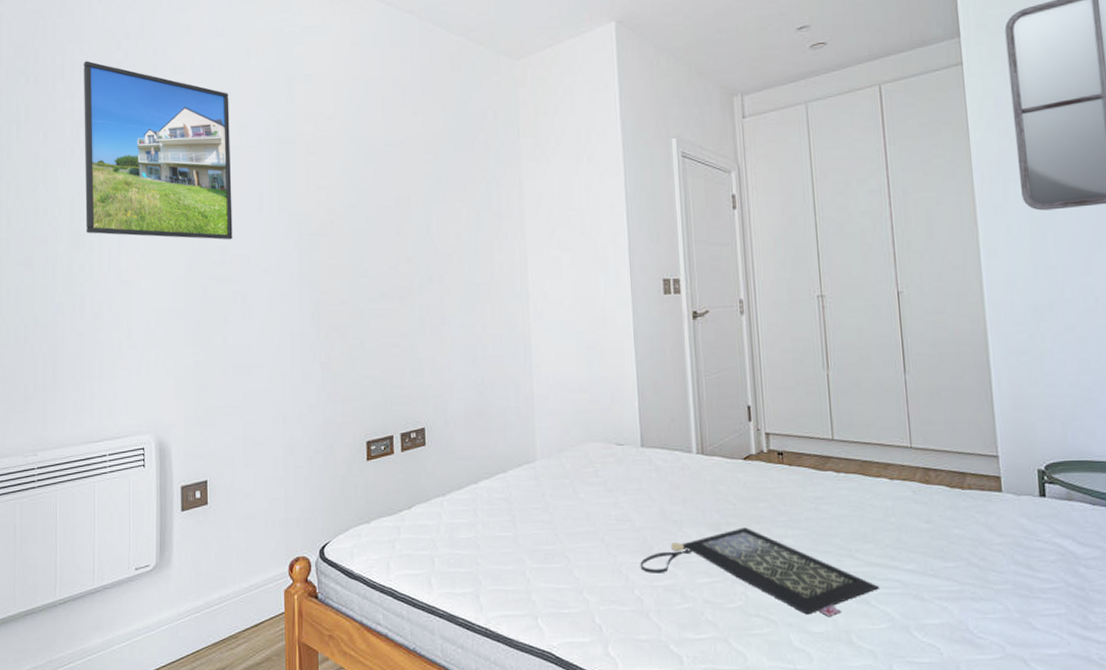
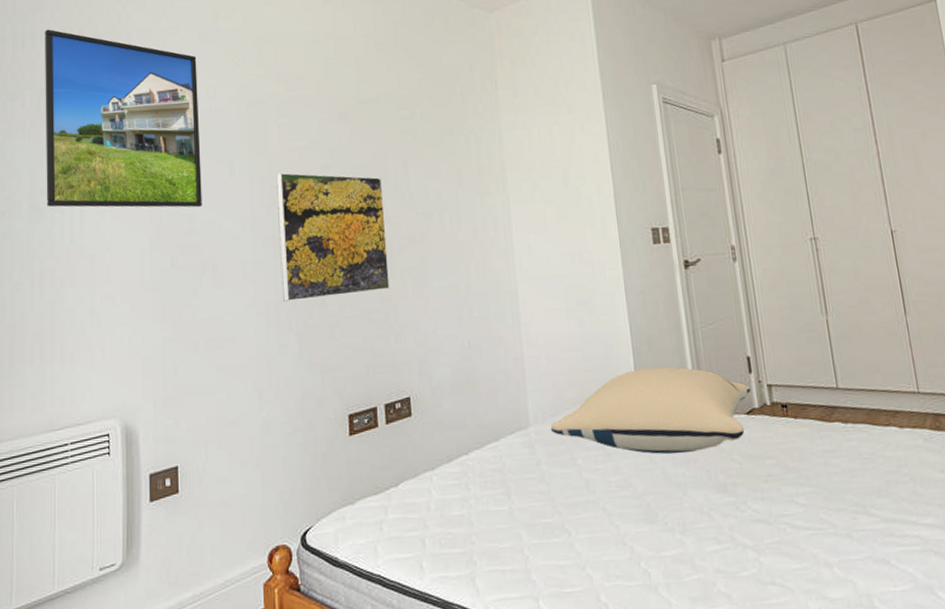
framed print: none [304,210,409,334] -> present [276,172,390,303]
pillow: none [557,411,750,492] -> present [551,367,751,454]
clutch bag: present [640,527,879,617] -> none [645,487,898,581]

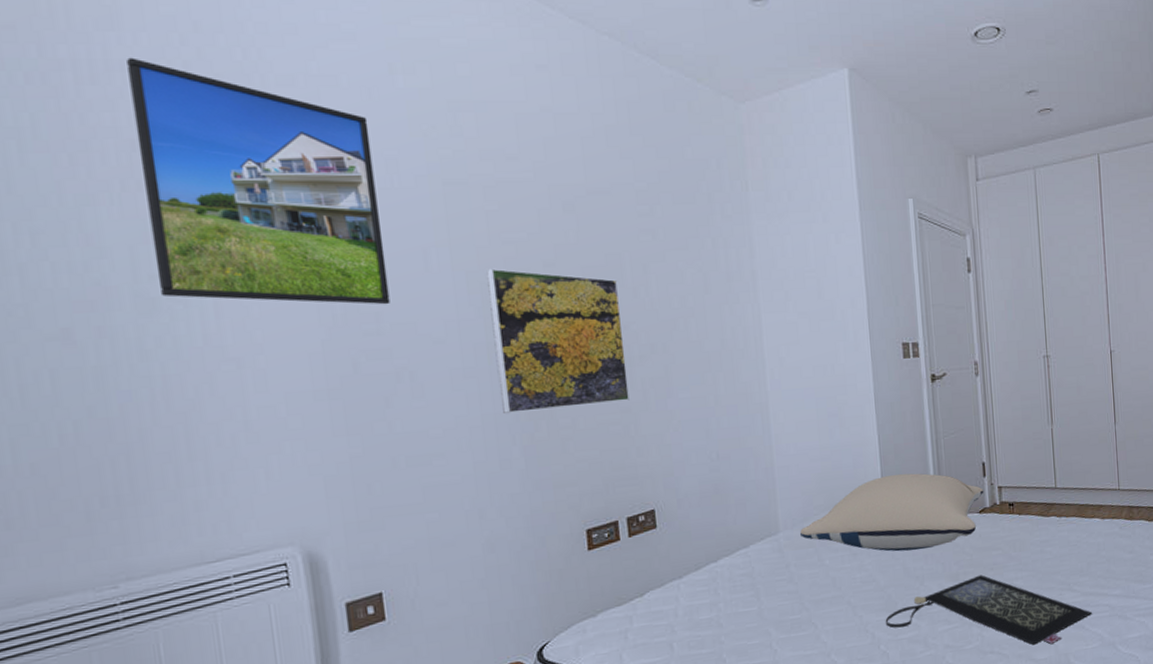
clutch bag: none [645,487,898,581] -> present [885,575,1092,645]

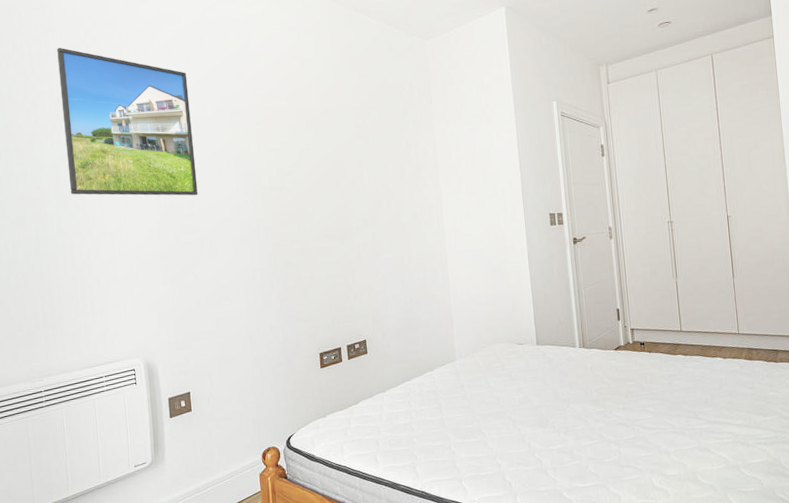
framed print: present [486,268,629,415] -> none [257,168,349,270]
pillow: present [800,473,984,552] -> none [472,316,619,379]
clutch bag: present [885,575,1092,645] -> none [539,401,717,464]

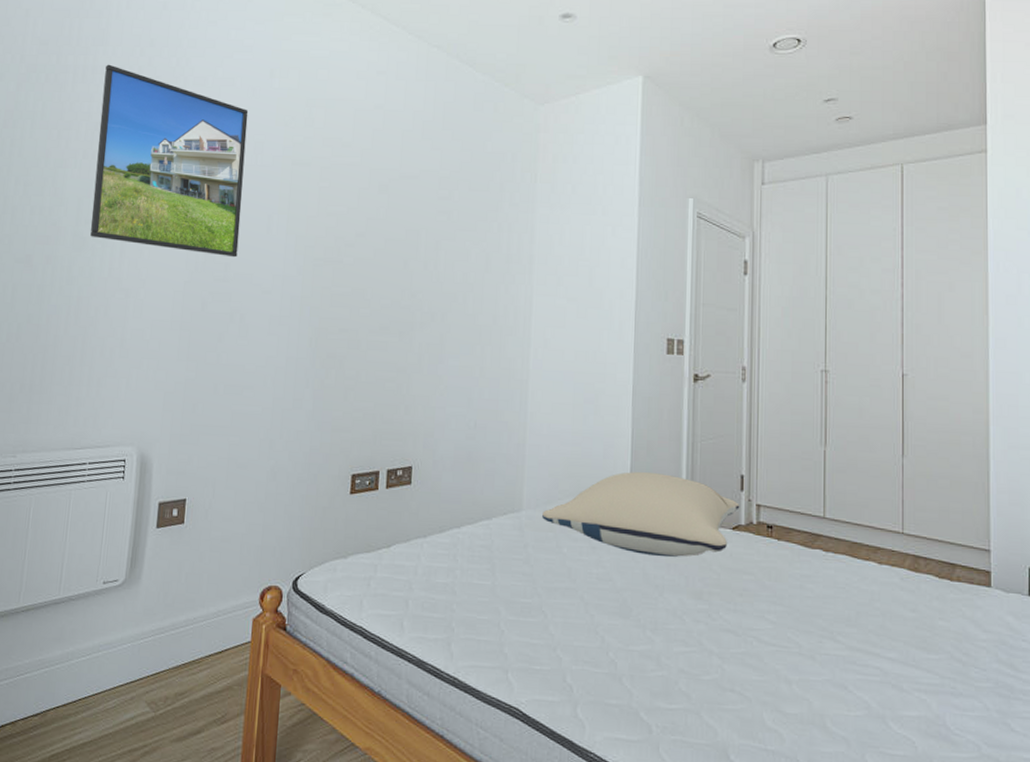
pillow: none [472,316,619,379] -> present [542,471,740,557]

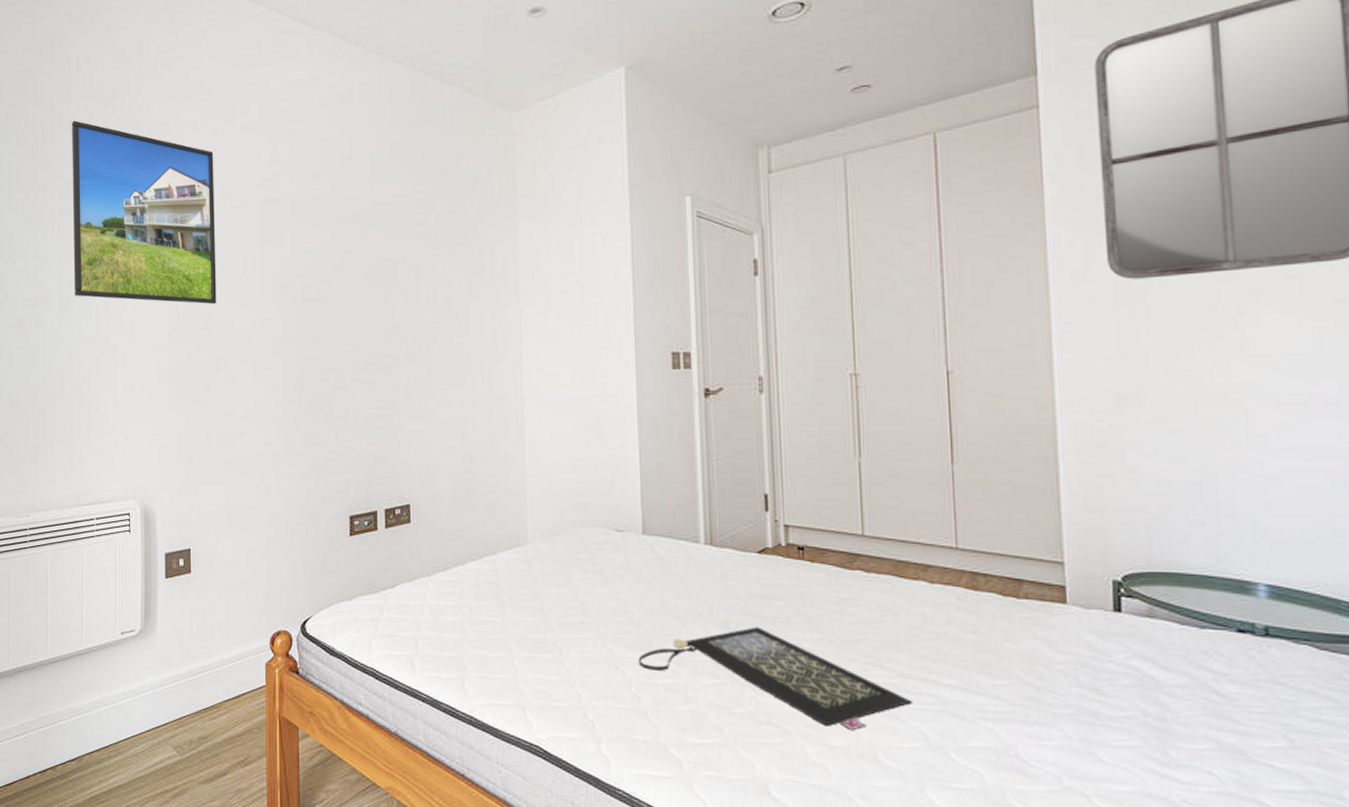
pillow: present [542,471,740,557] -> none [549,496,766,585]
clutch bag: none [617,598,858,699] -> present [638,627,912,731]

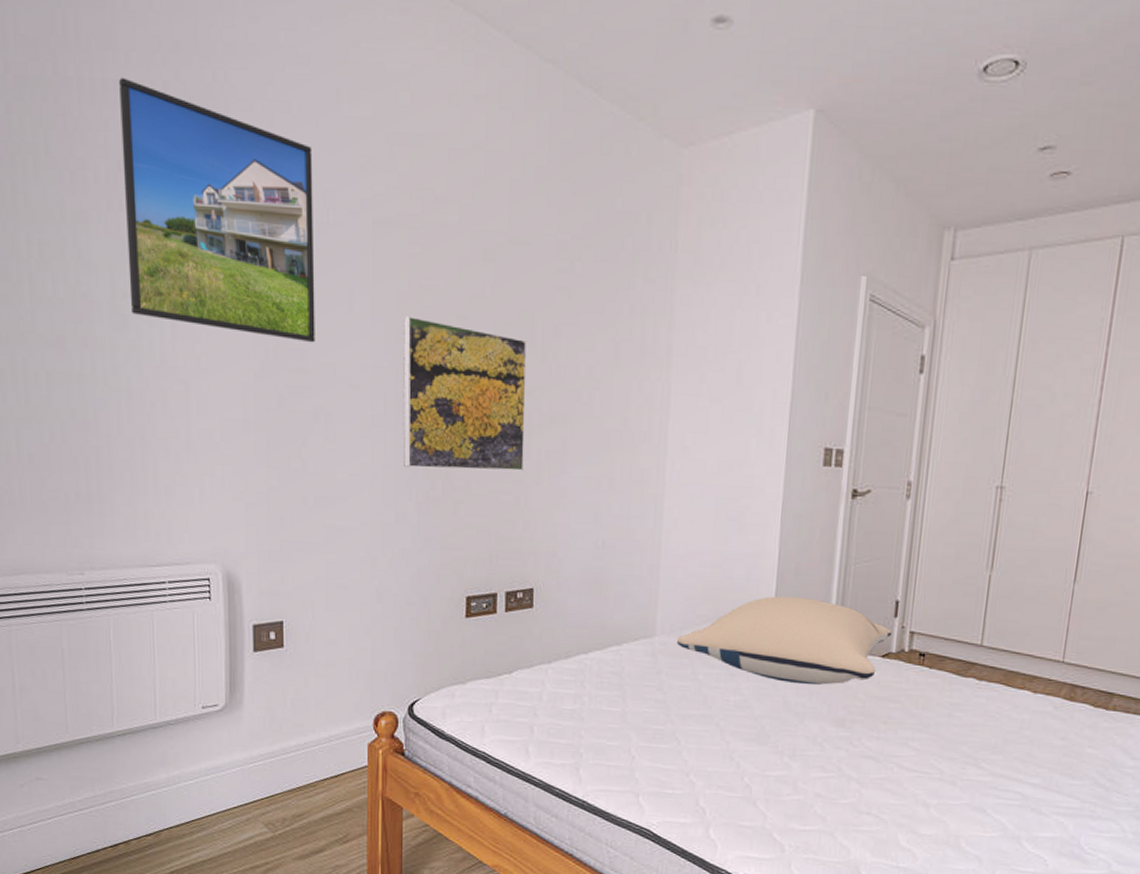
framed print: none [288,273,395,403] -> present [403,315,528,471]
pillow: none [549,496,766,585] -> present [677,595,893,685]
clutch bag: present [638,627,912,731] -> none [753,726,998,822]

